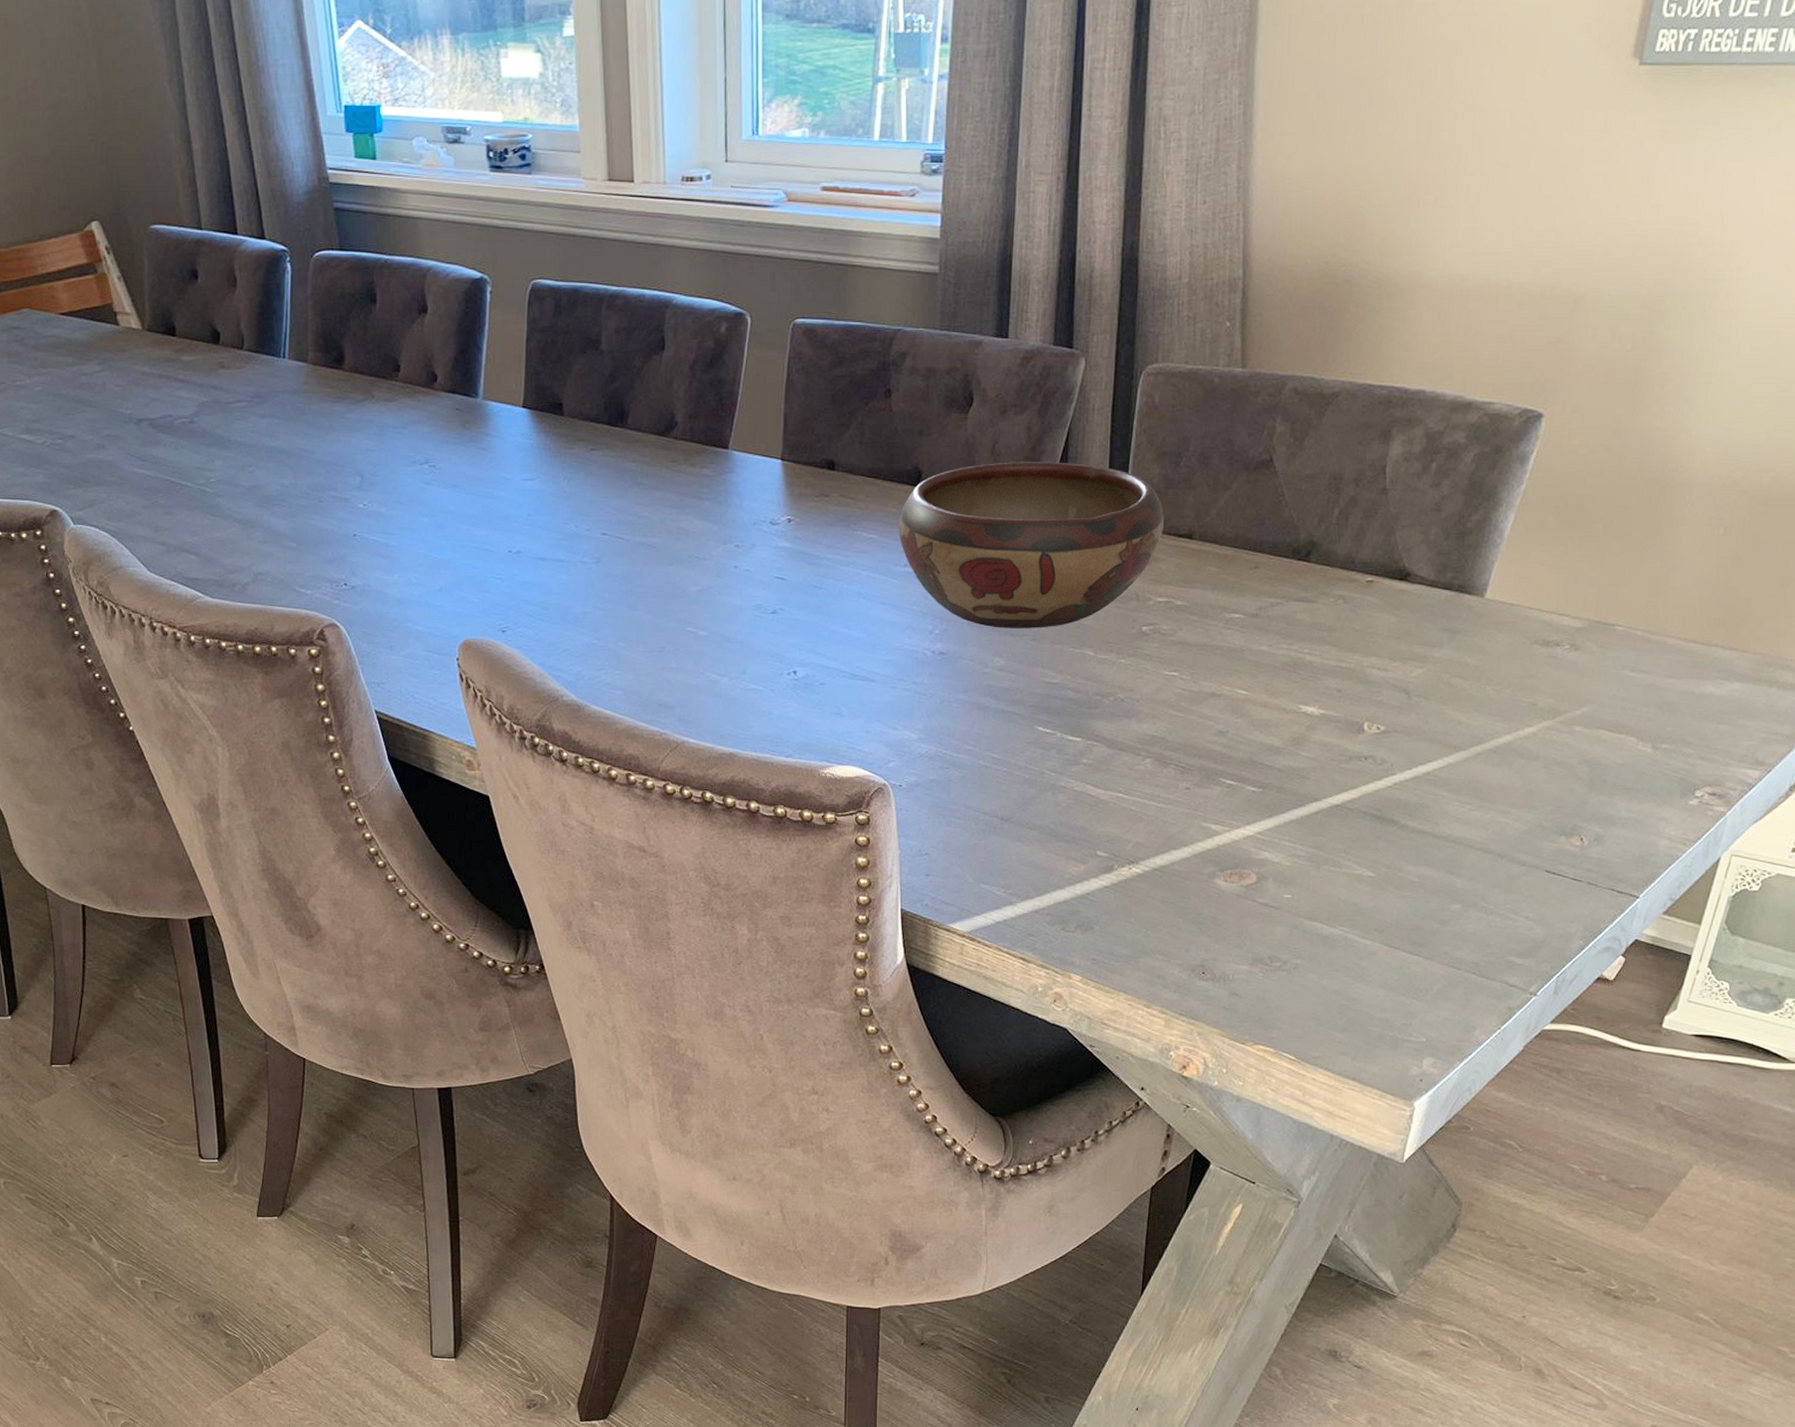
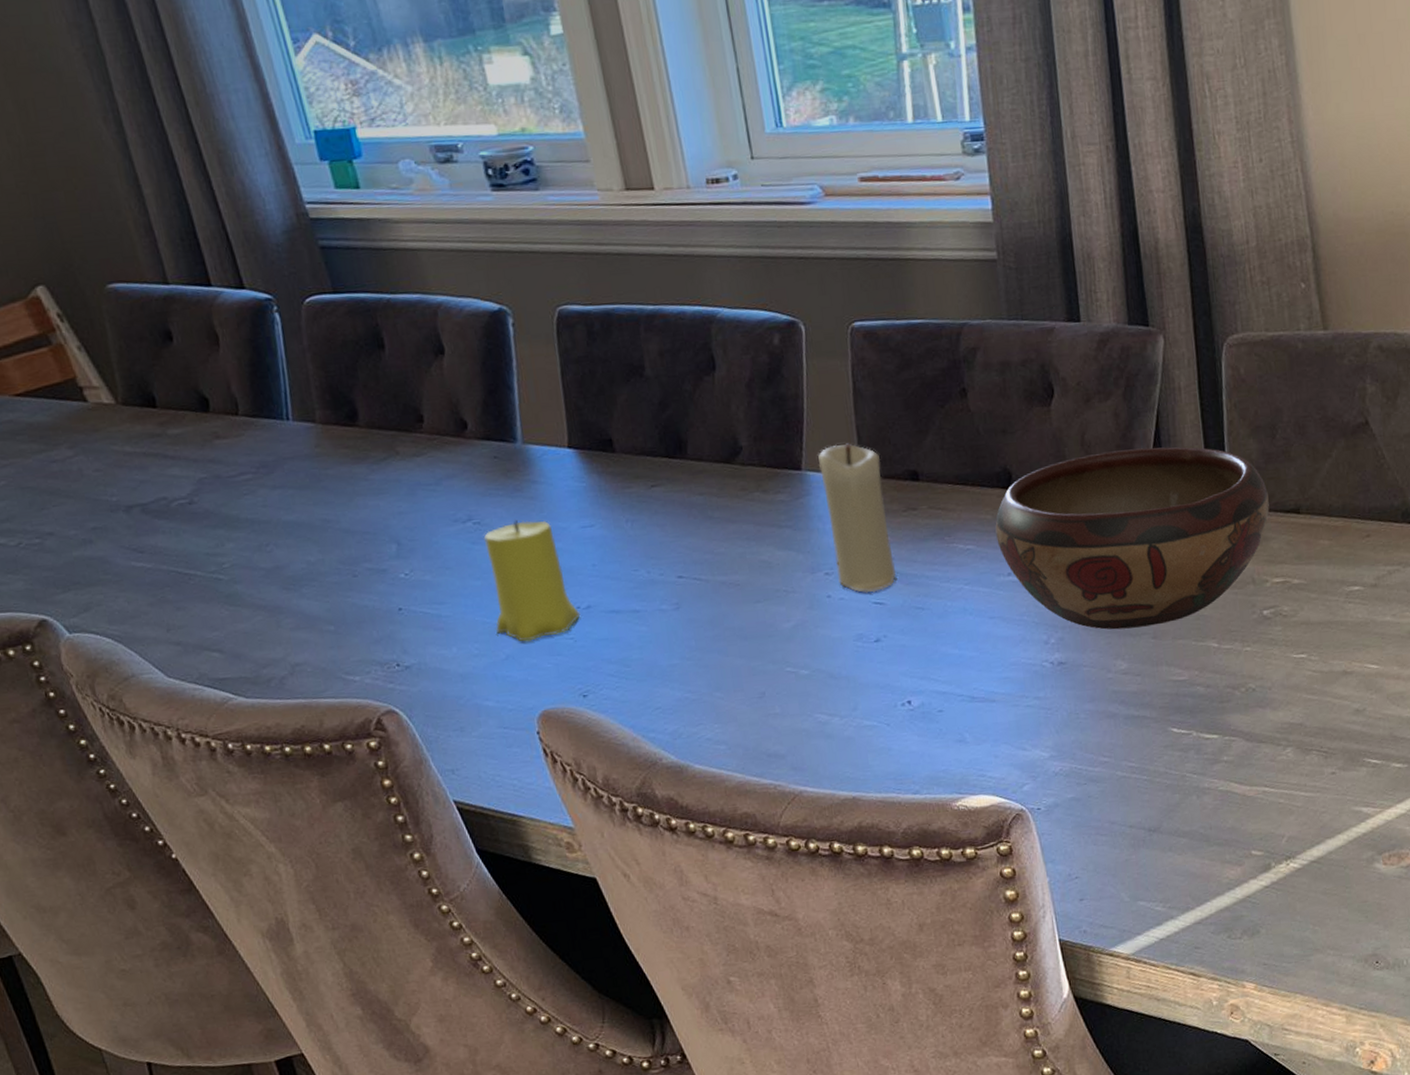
candle: none [435,466,511,577] -> present [483,519,581,642]
candle: none [744,429,802,568] -> present [818,443,896,593]

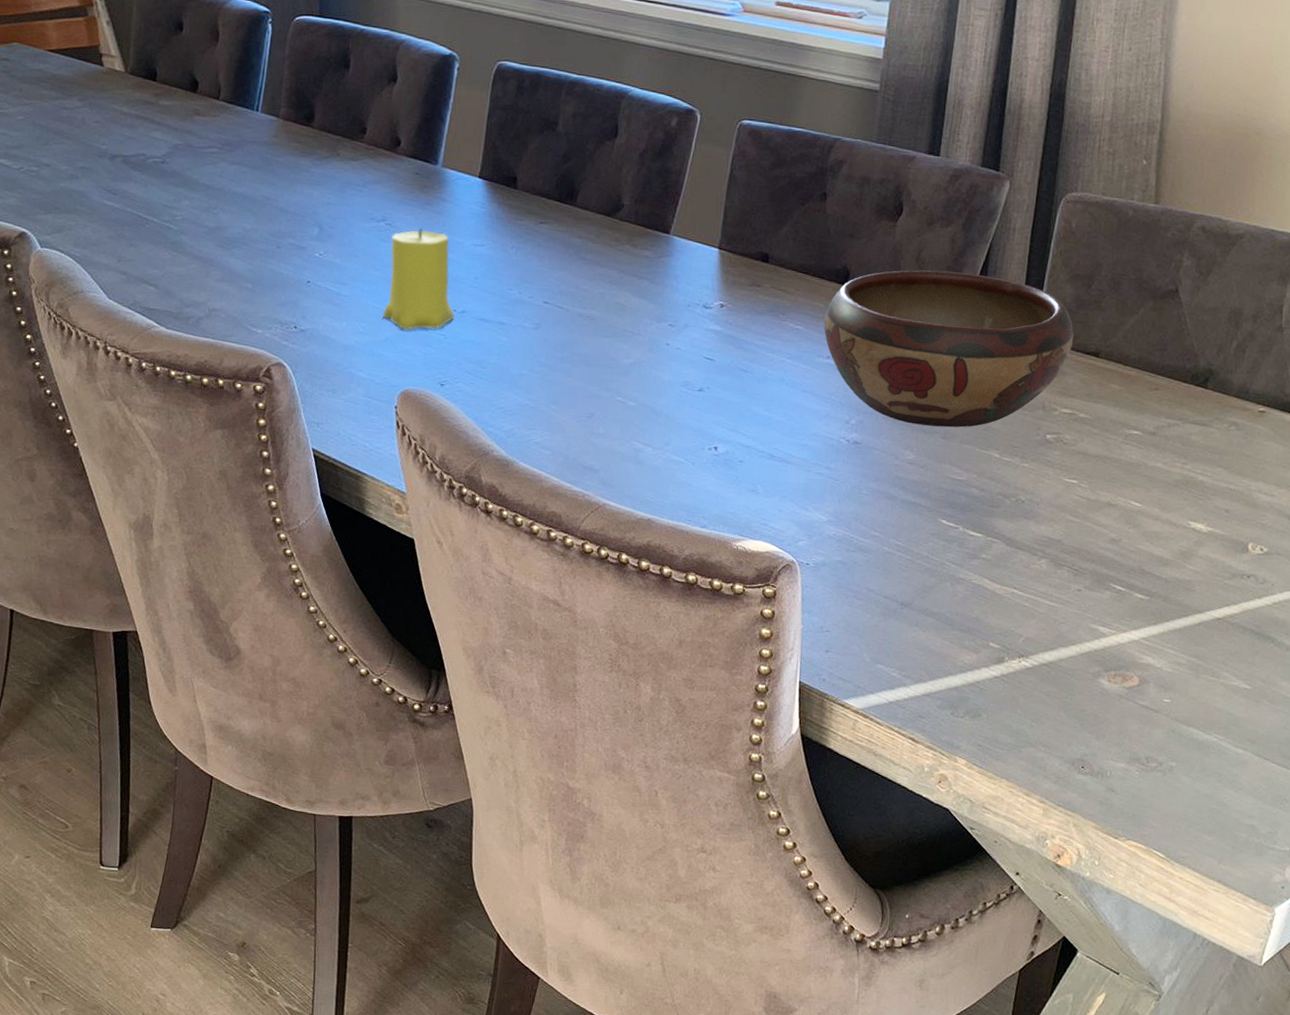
candle: present [818,443,896,593] -> none [679,218,740,349]

